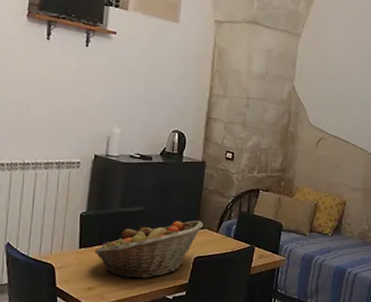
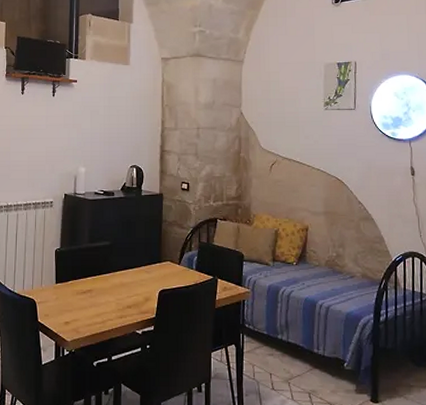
fruit basket: present [95,220,204,279] -> none [69,253,166,313]

